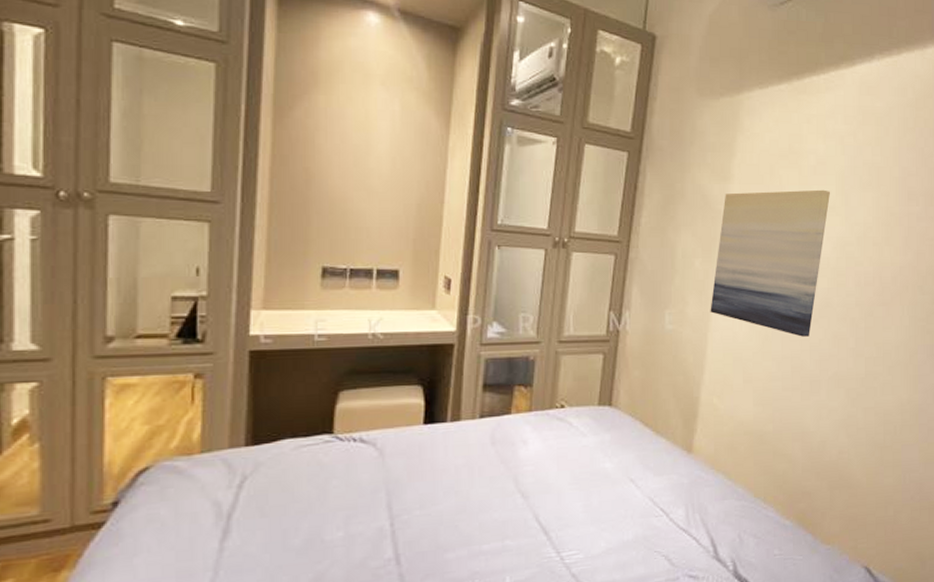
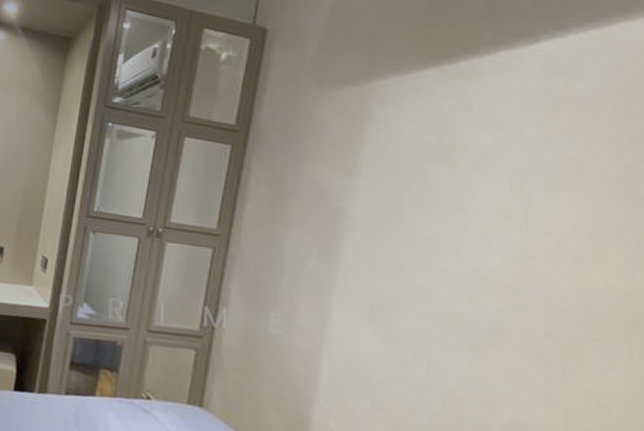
wall art: present [710,189,830,337] -> none [327,188,501,367]

